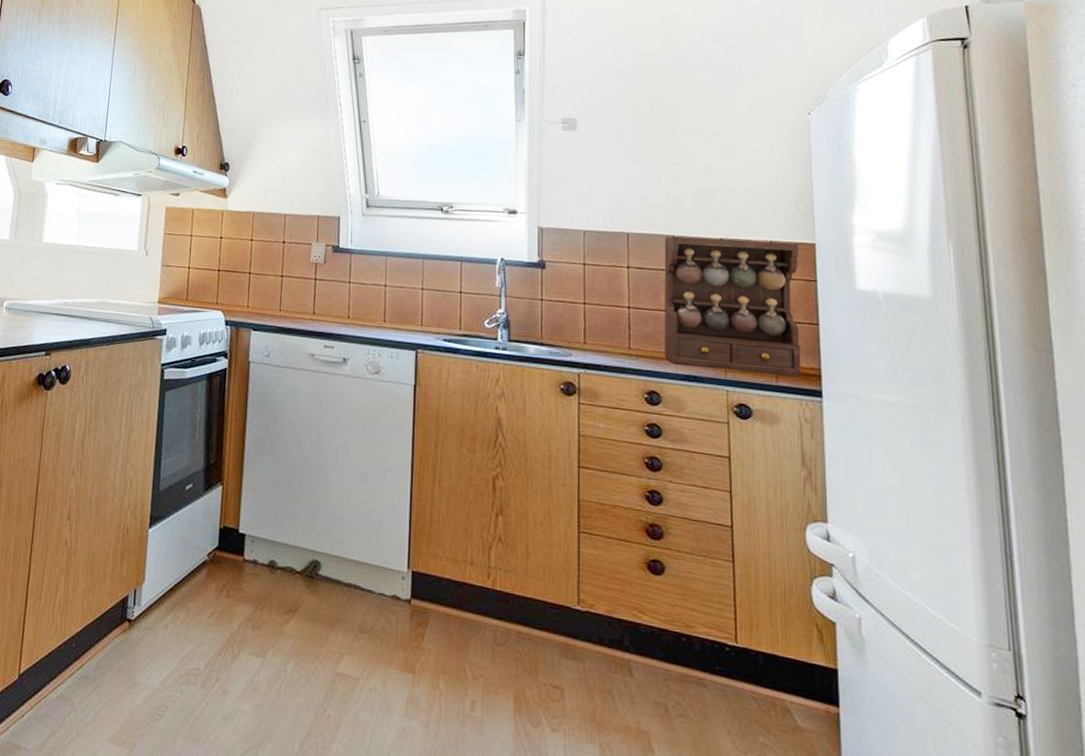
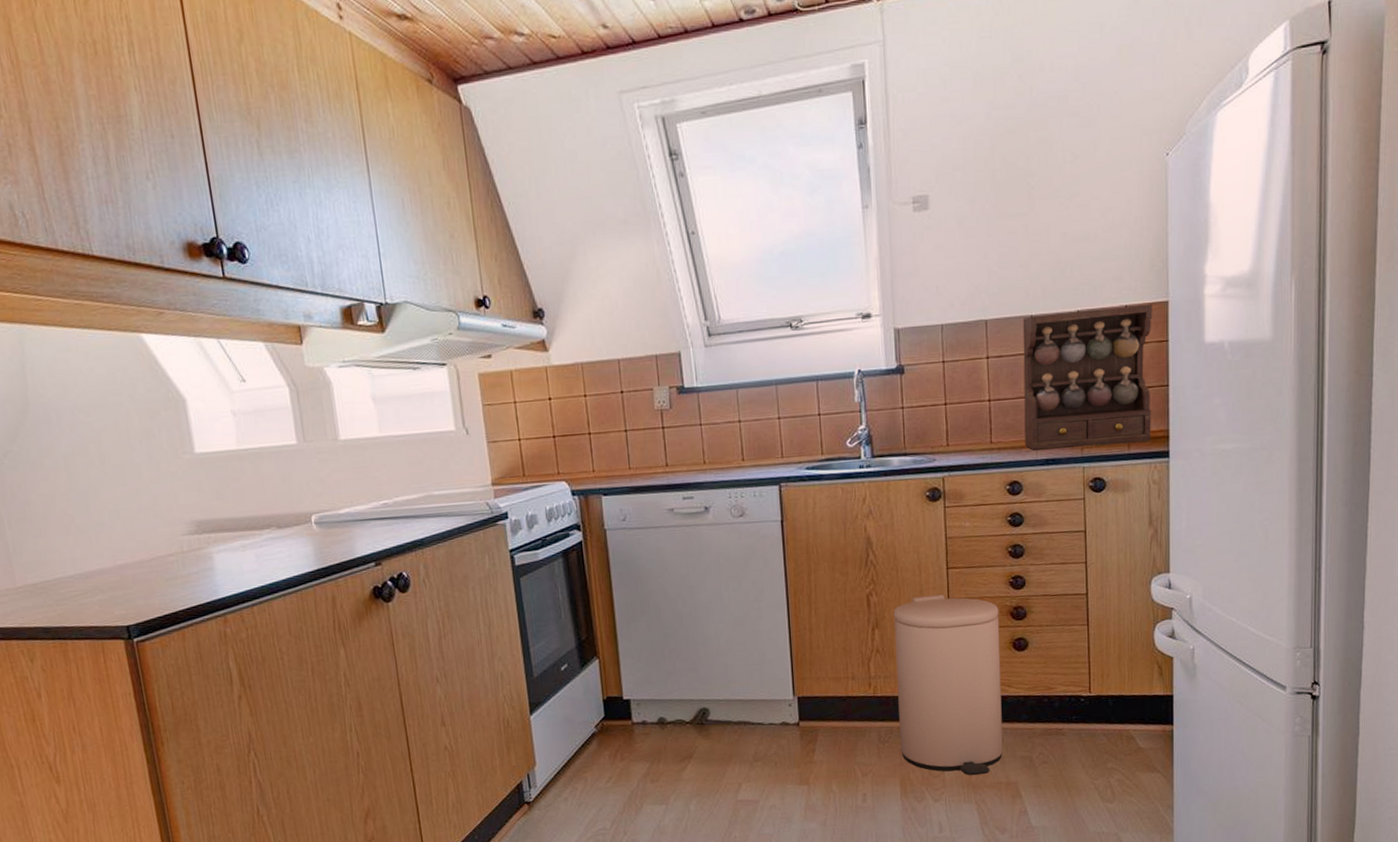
pedal bin: none [517,490,633,713] -> present [893,593,1003,776]

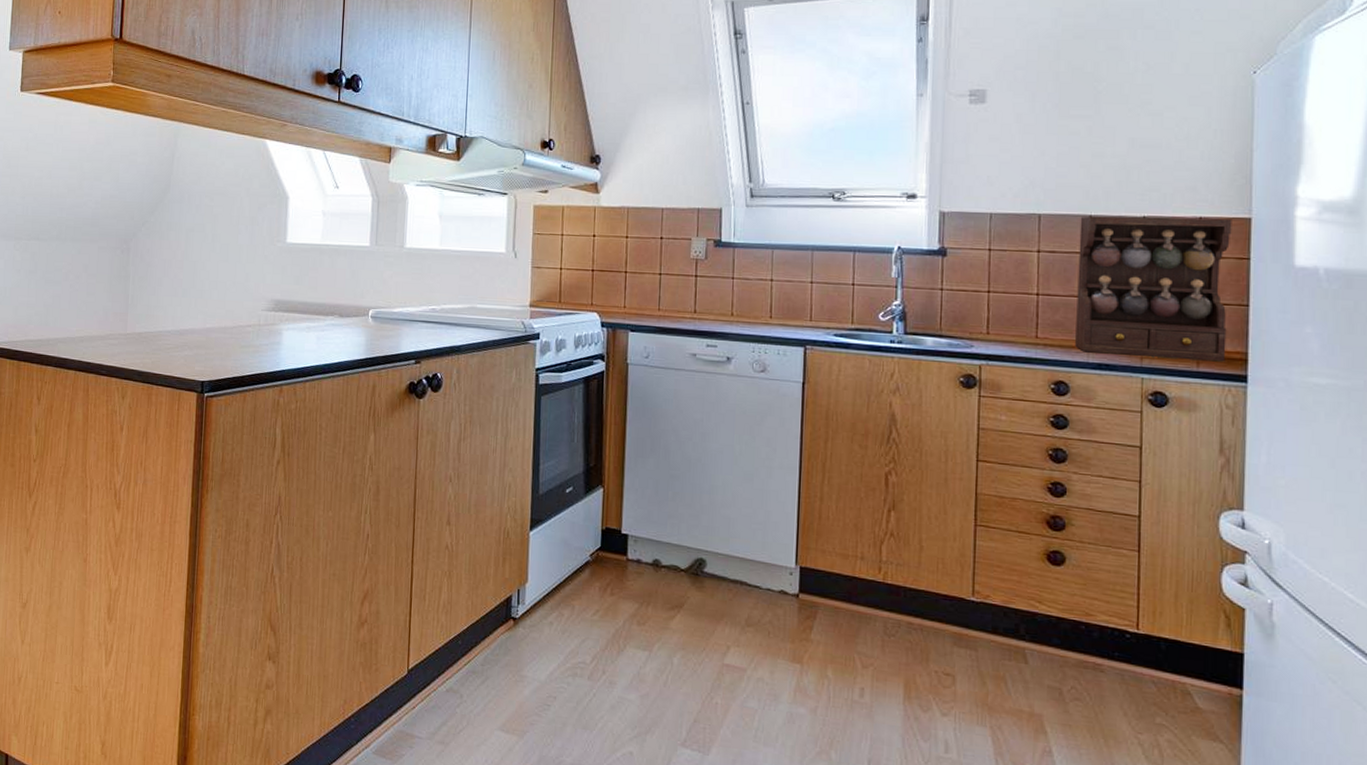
pedal bin: present [893,593,1003,776] -> none [908,485,1034,698]

